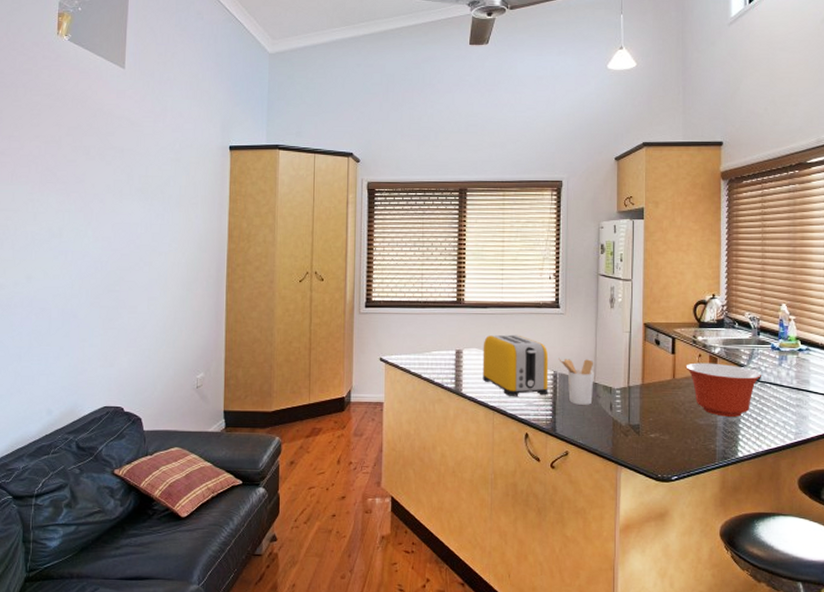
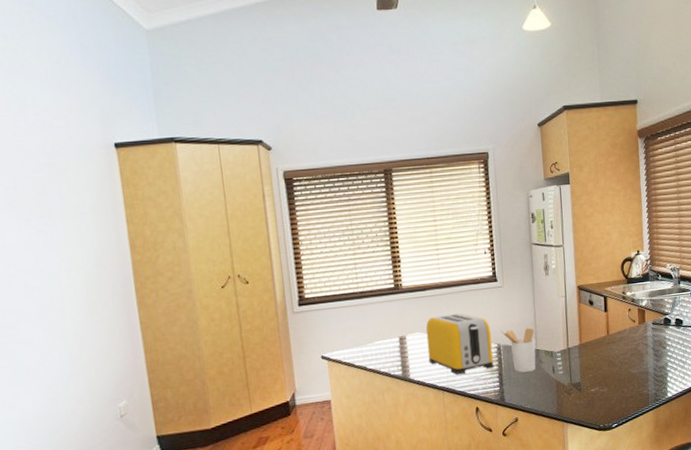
mixing bowl: present [686,362,761,417] -> none [617,314,683,363]

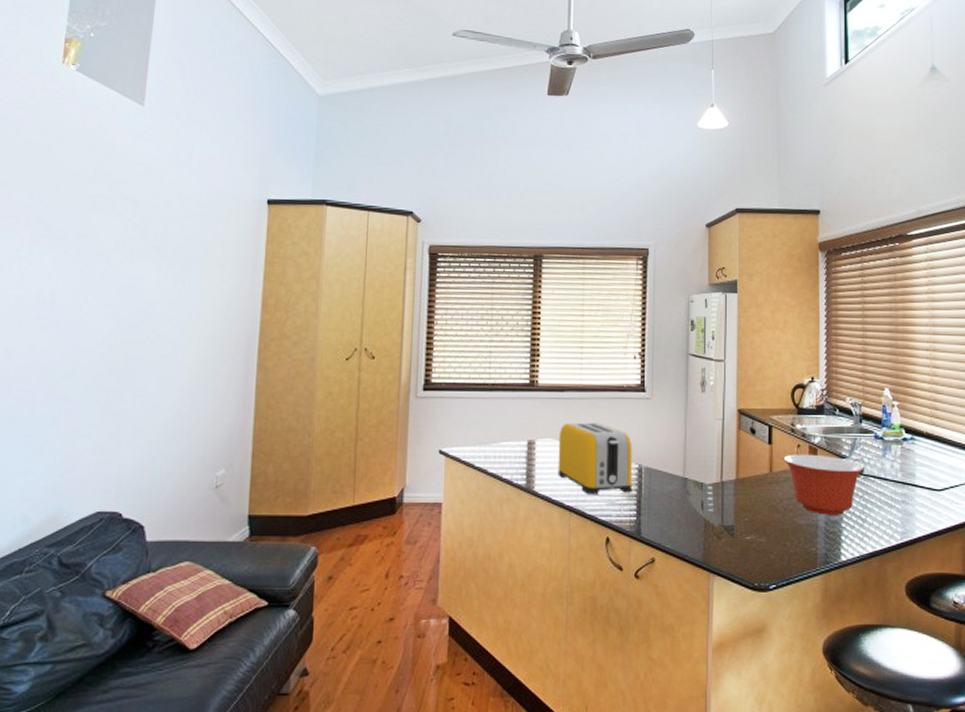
utensil holder: present [501,328,536,373] -> none [644,449,684,504]
mixing bowl: none [617,314,683,363] -> present [783,454,864,515]

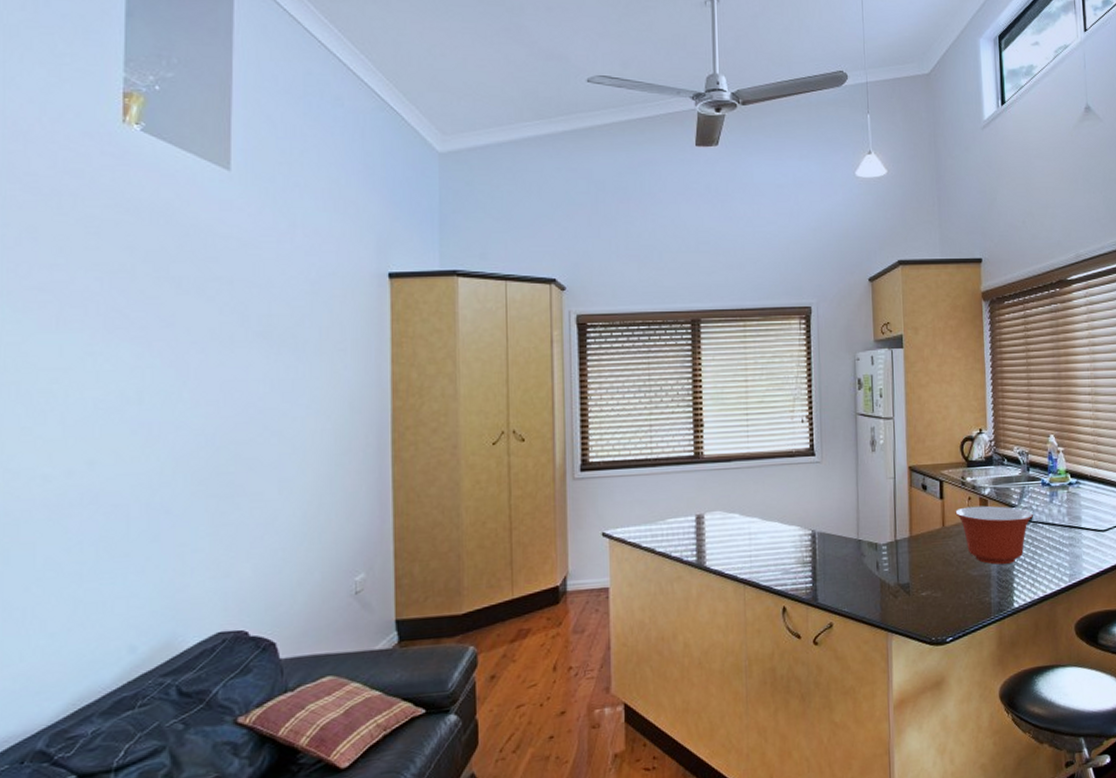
toaster: present [558,422,633,494] -> none [728,491,807,565]

